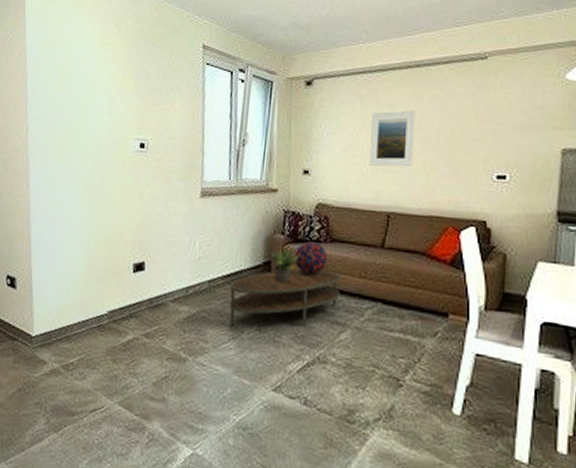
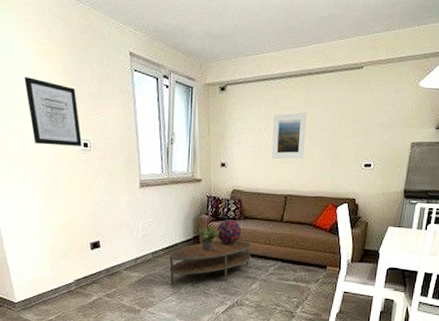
wall art: none [84,71,139,148] -> present [24,76,82,147]

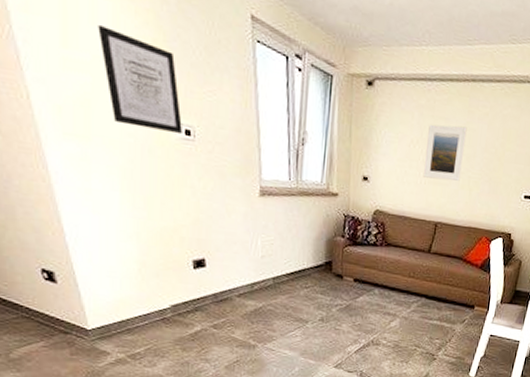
coffee table: present [168,240,252,285] -> none [293,269,394,318]
potted plant: present [198,226,221,251] -> none [332,251,358,281]
decorative sphere: present [217,220,242,244] -> none [354,245,383,275]

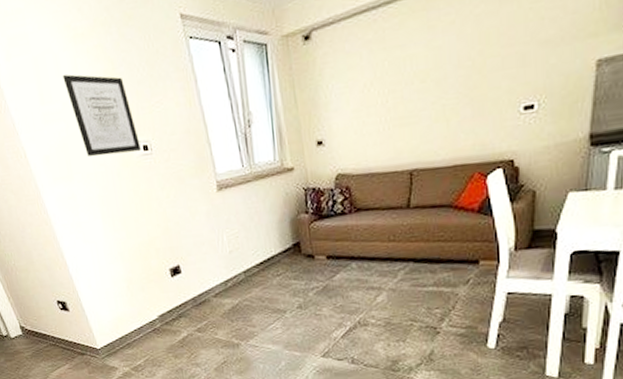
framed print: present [423,124,467,181] -> none [382,47,432,122]

